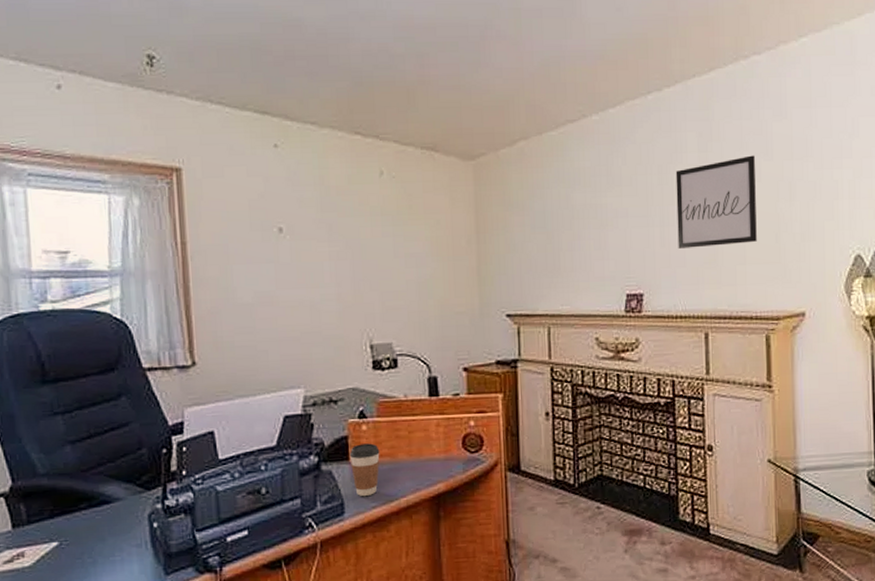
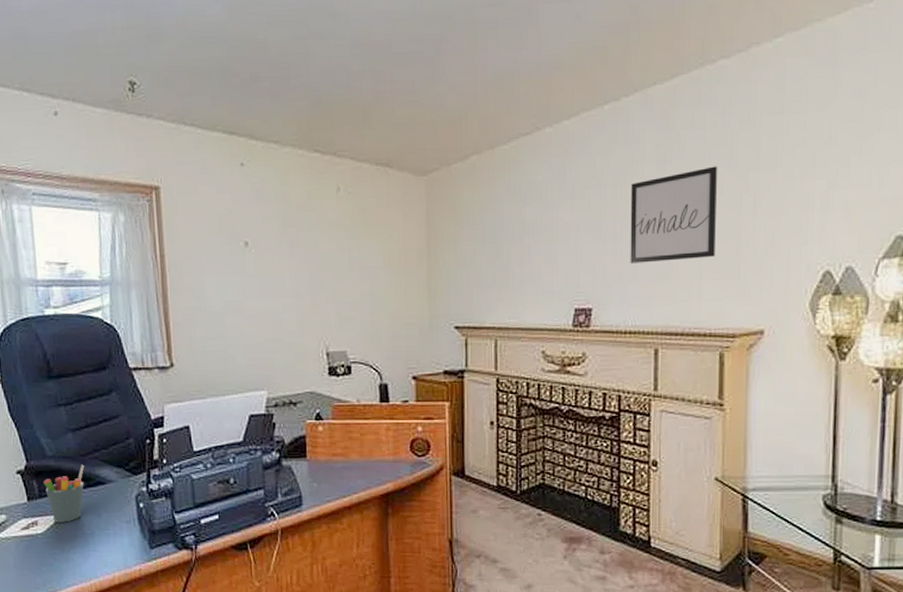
pen holder: none [33,482,86,552] -> present [43,464,85,522]
coffee cup: present [349,443,380,497] -> none [307,443,334,492]

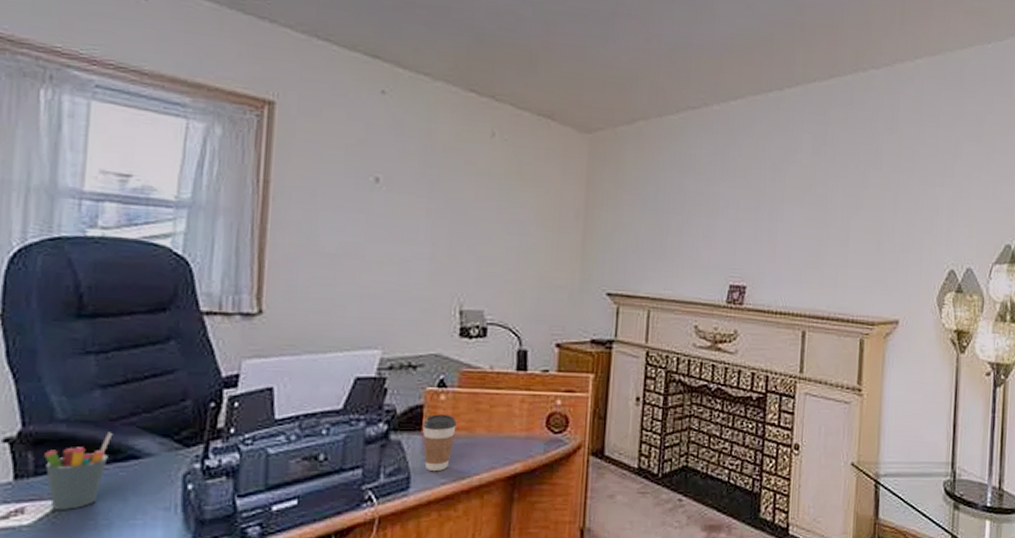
coffee cup: none [307,443,334,492] -> present [422,414,457,472]
wall art: present [630,166,717,263] -> none [784,163,865,248]

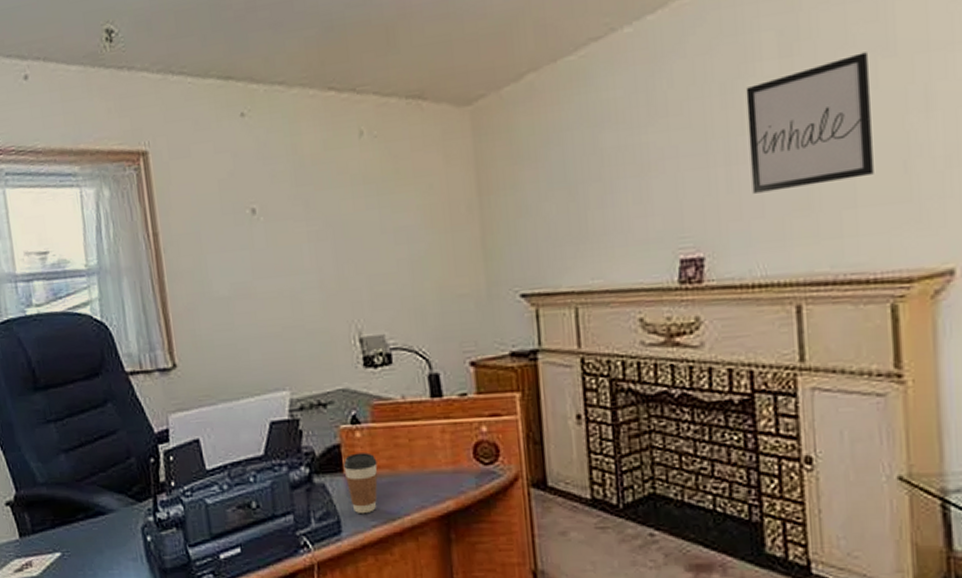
pen holder: present [44,432,113,510] -> none [36,491,82,563]
wall art: none [784,163,865,248] -> present [745,52,874,194]

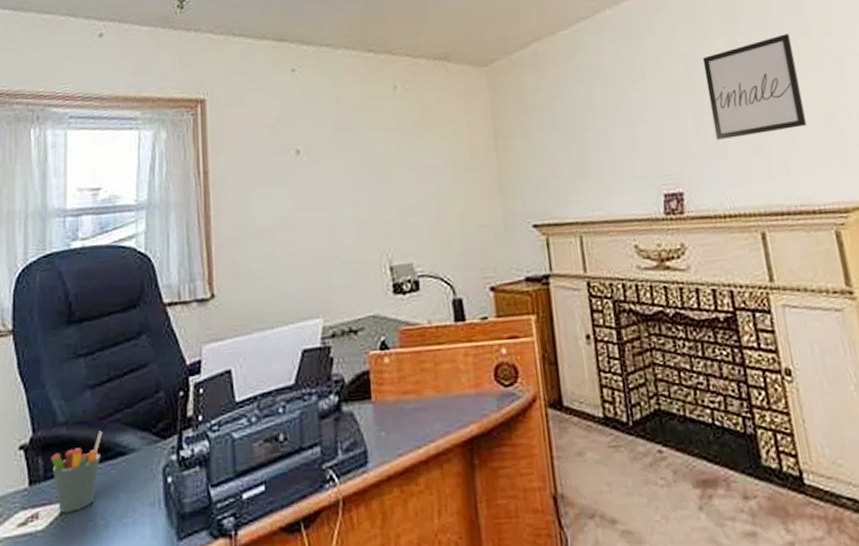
pen holder: none [36,491,82,563] -> present [51,430,103,513]
coffee cup: present [343,452,378,514] -> none [371,378,405,443]

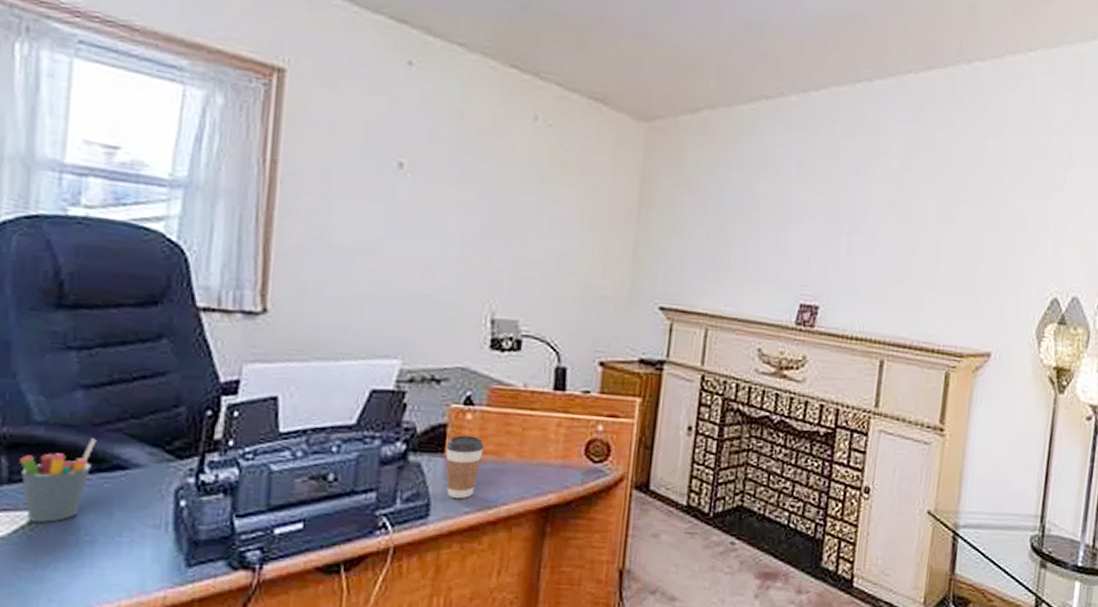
coffee cup: none [371,378,405,443] -> present [445,435,484,499]
wall art: present [702,33,807,140] -> none [865,170,962,268]

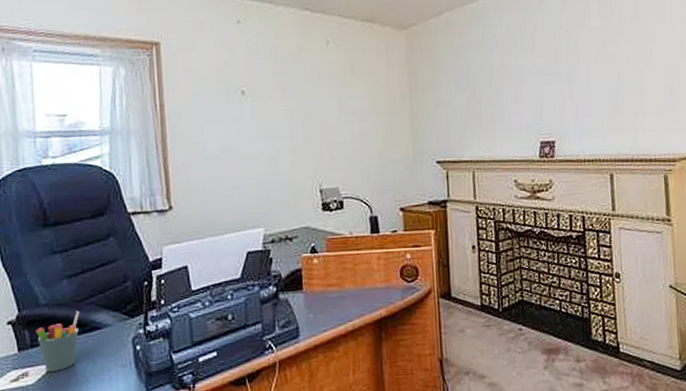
coffee cup: present [445,435,484,499] -> none [303,275,329,322]

